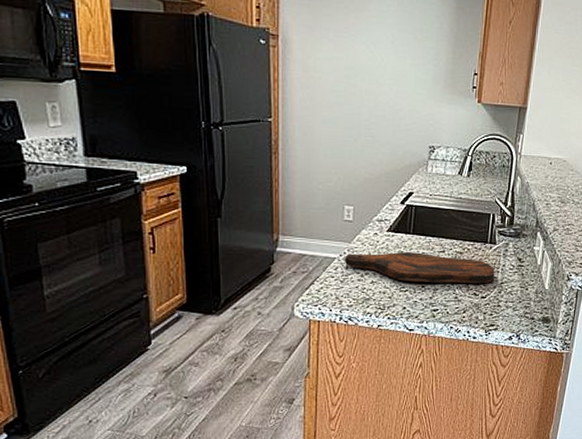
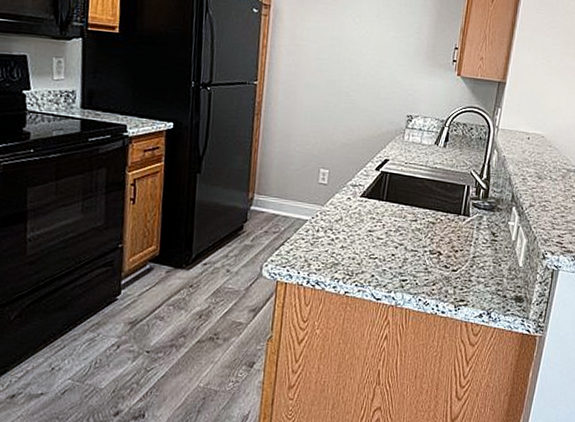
cutting board: present [344,252,495,284] -> none [315,216,468,257]

